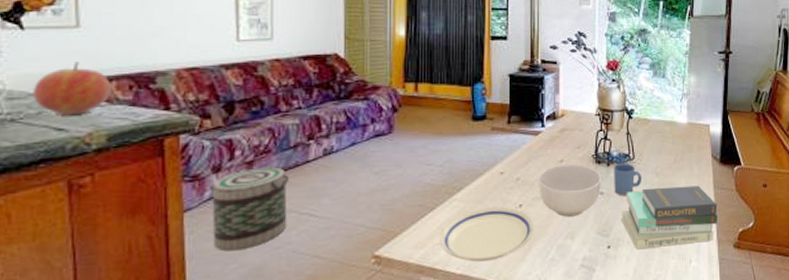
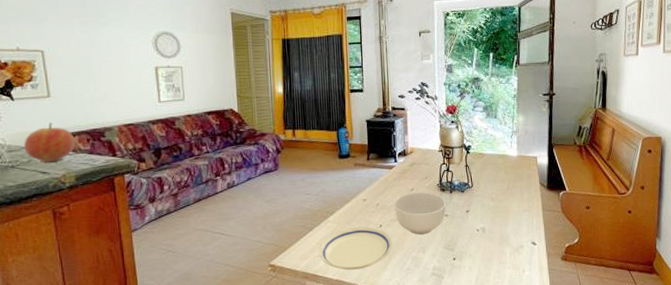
basket: present [210,165,290,252] -> none [149,197,205,261]
mug: present [614,162,643,196] -> none [456,190,480,218]
books: present [621,185,718,250] -> none [463,208,547,261]

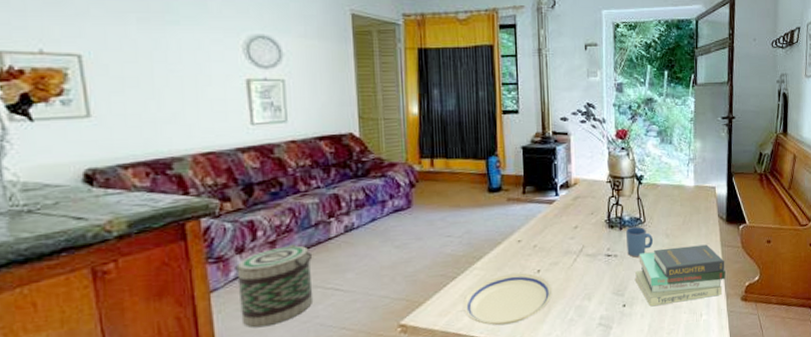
fruit: present [24,122,76,163] -> none [48,151,129,205]
basket: none [149,197,205,261] -> present [235,244,314,328]
bowl: present [393,191,446,235] -> none [553,229,616,280]
mug: none [456,190,480,218] -> present [626,226,654,258]
books: none [463,208,547,261] -> present [634,244,726,307]

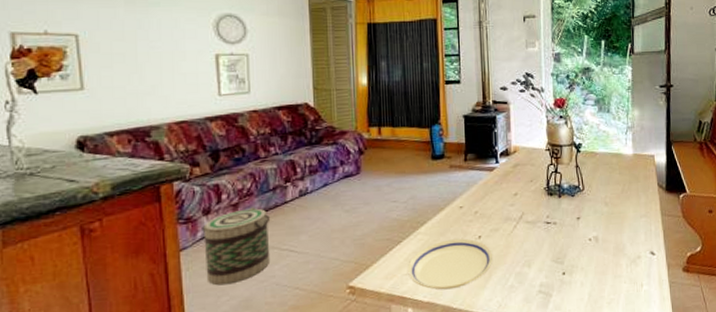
mug: present [626,226,654,258] -> none [565,194,593,226]
books: present [634,244,726,307] -> none [574,213,667,276]

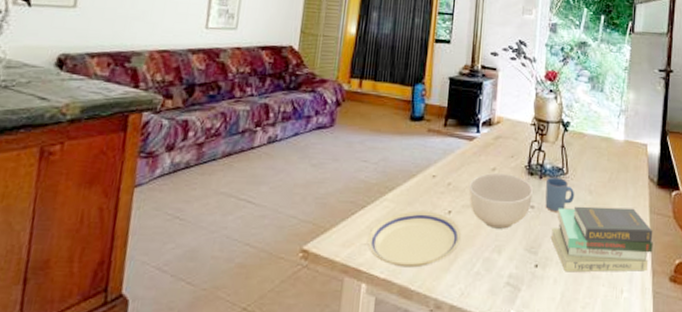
basket: present [202,207,271,286] -> none [155,149,234,231]
bowl: none [494,196,555,247] -> present [468,172,534,229]
mug: none [565,194,593,226] -> present [545,176,575,212]
books: none [574,213,667,276] -> present [550,206,653,272]

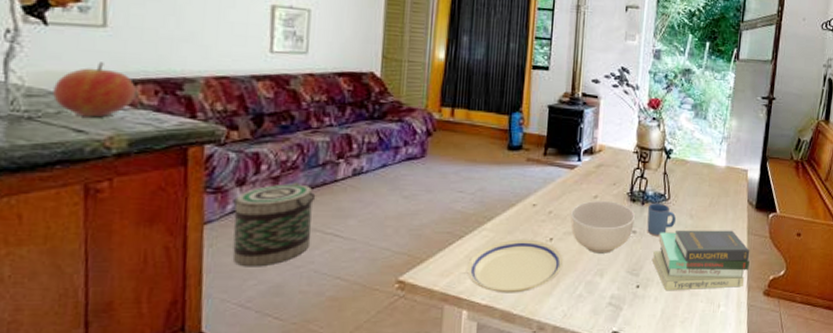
fruit: none [26,38,94,87] -> present [53,62,137,117]
basket: none [155,149,234,231] -> present [232,182,316,267]

